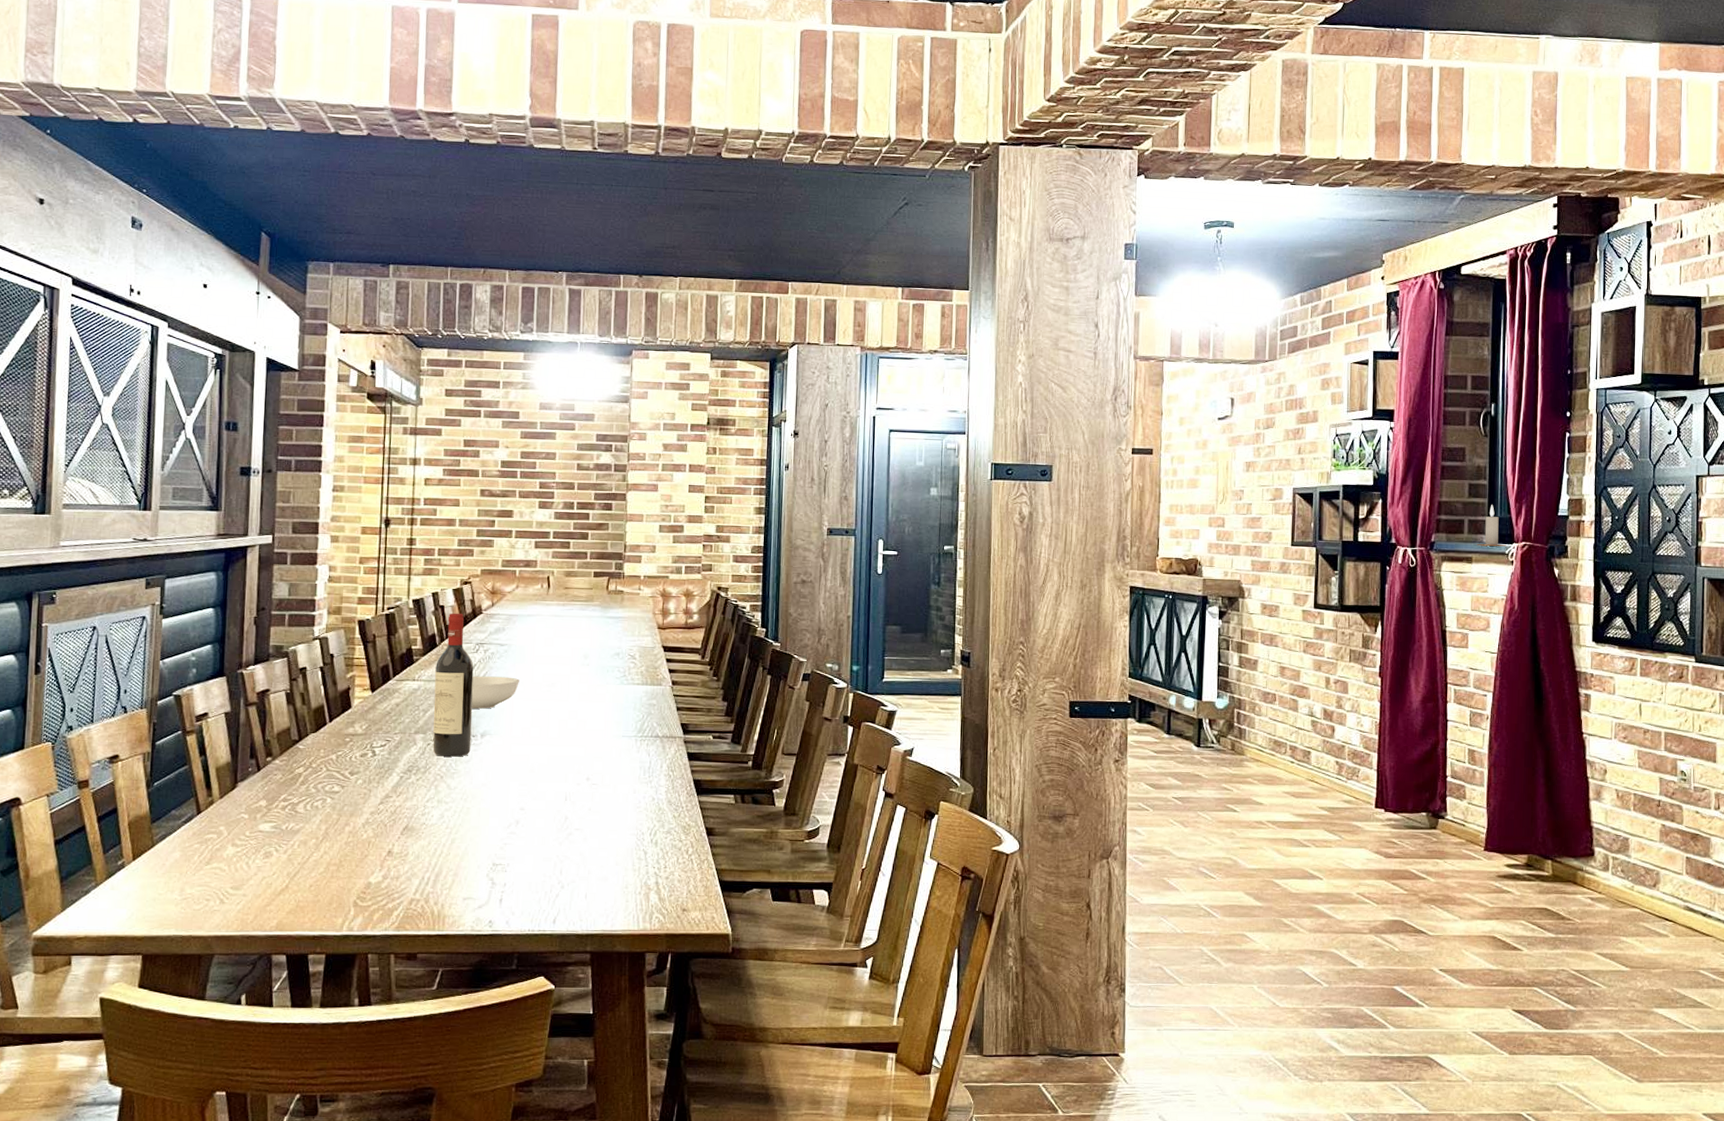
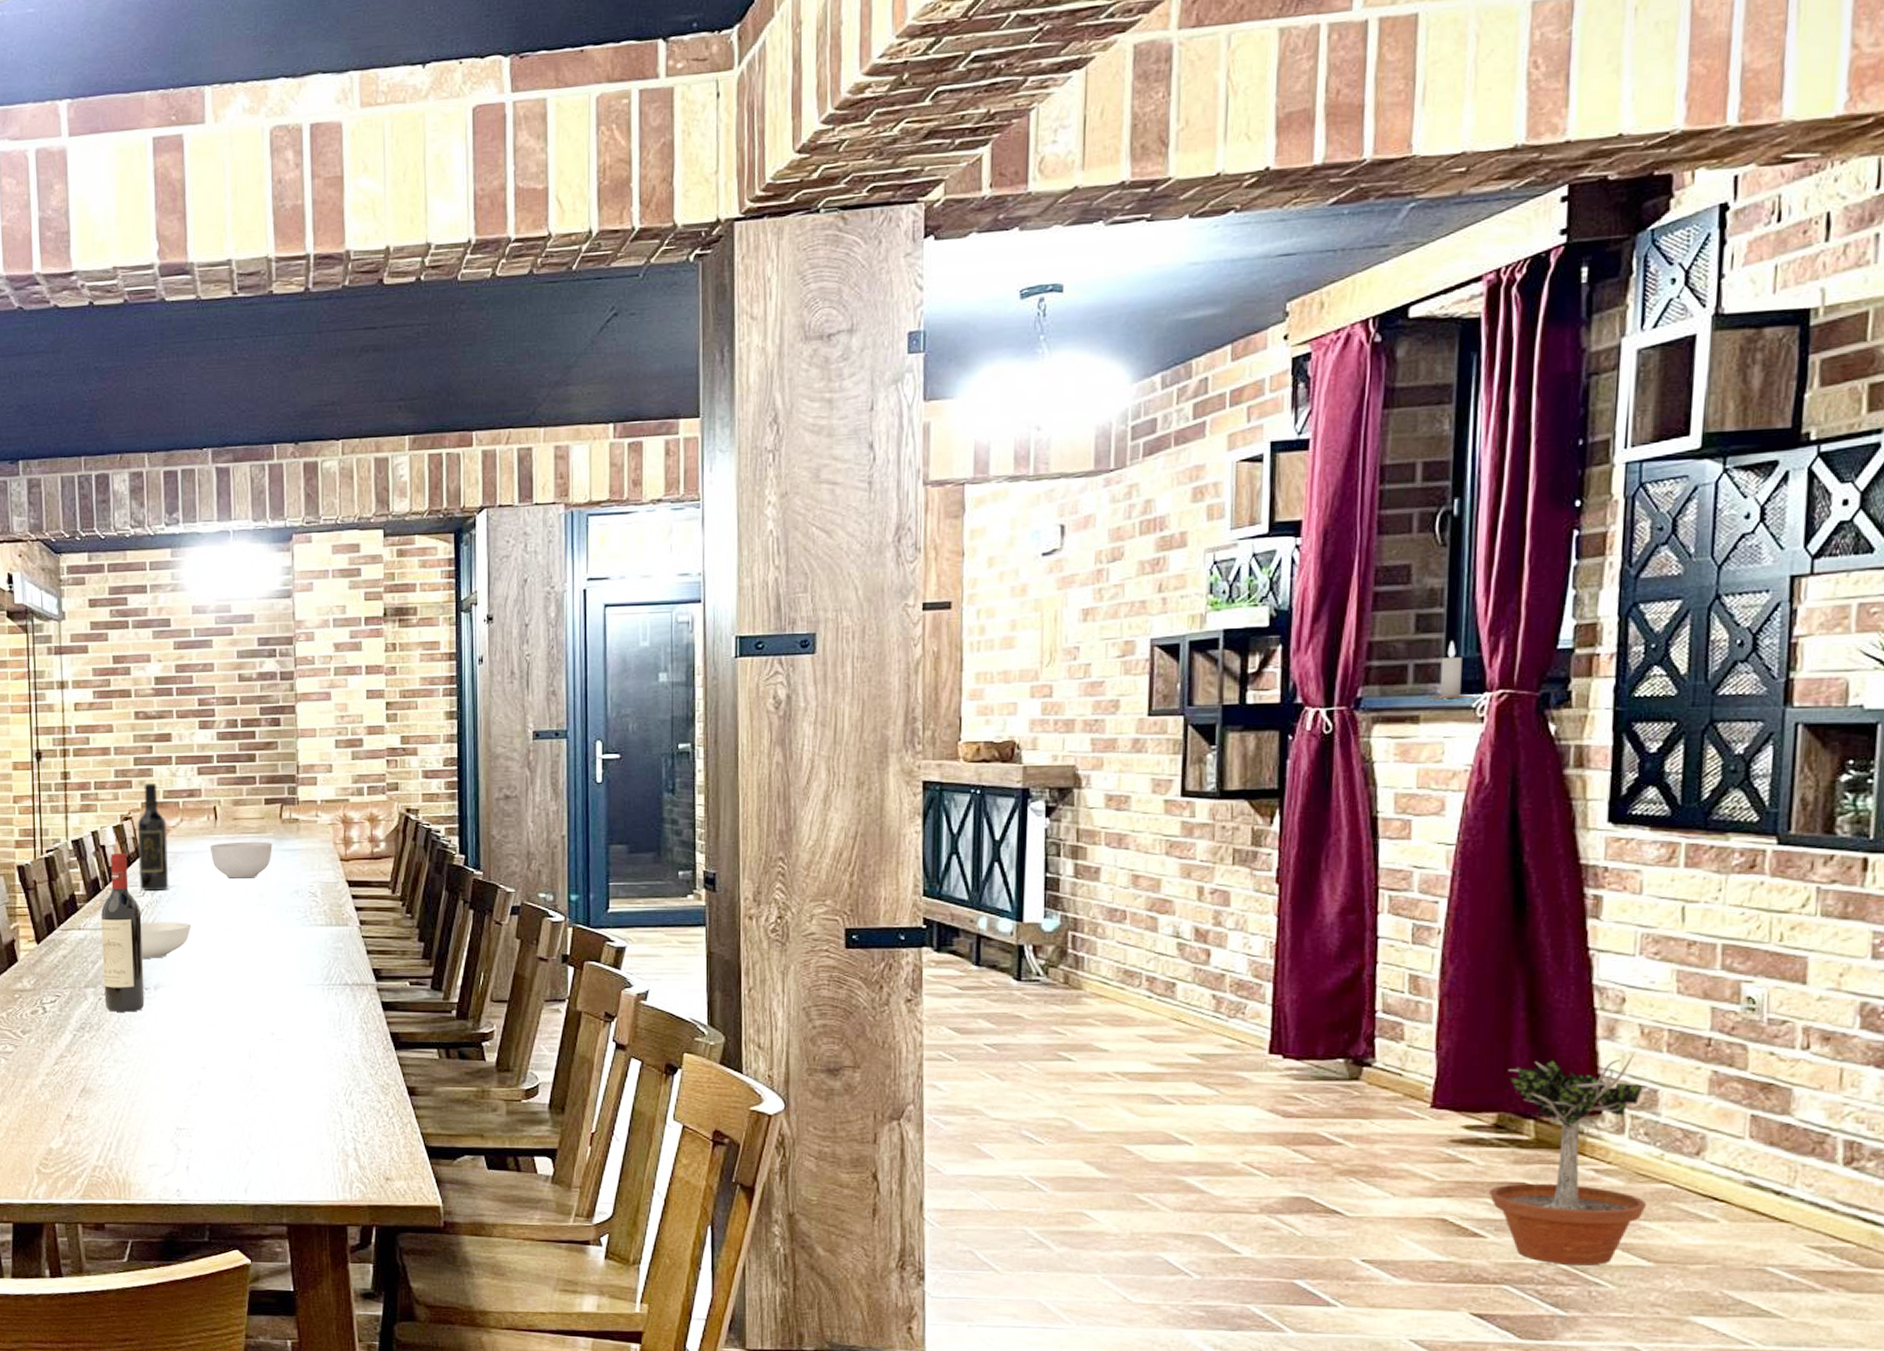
wine bottle: none [474,553,504,649] -> present [137,783,169,892]
bowl: none [541,608,598,641] -> present [209,841,273,879]
potted tree: none [1524,809,1625,971] -> present [1490,1051,1647,1266]

